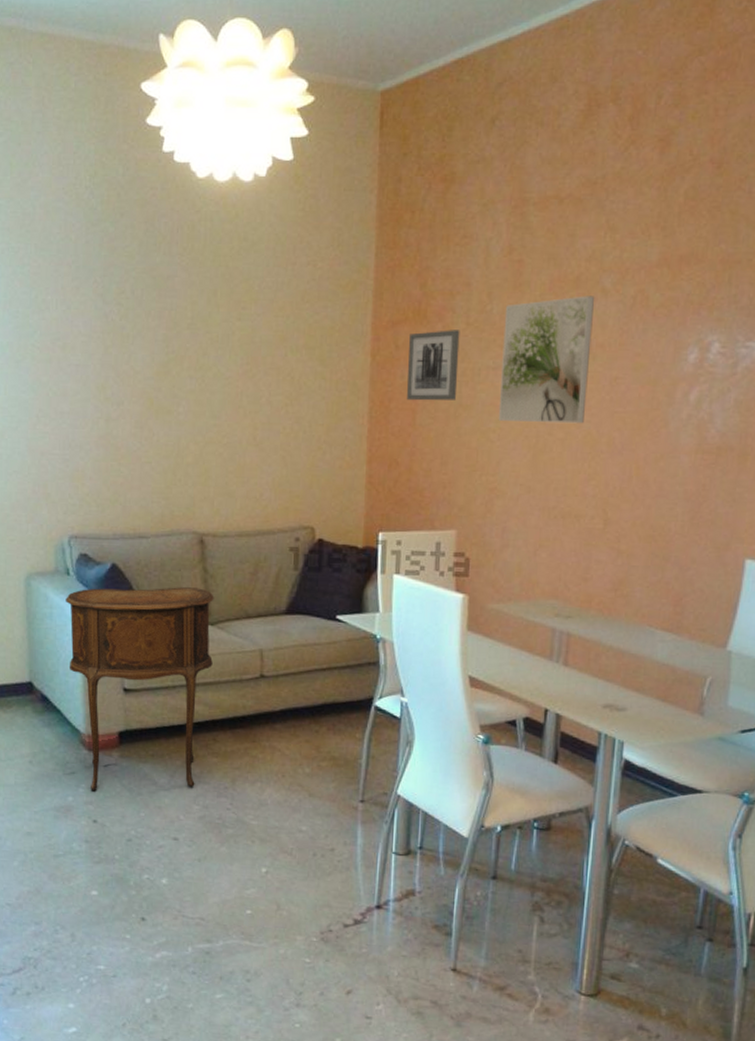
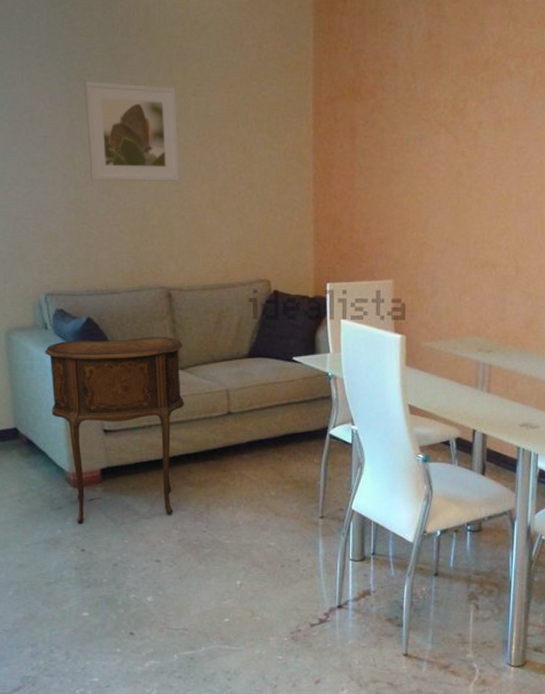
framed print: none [121,305,220,415] -> present [84,81,180,182]
wall art: present [406,330,460,401] -> none [345,105,390,168]
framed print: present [498,295,594,424] -> none [425,76,501,187]

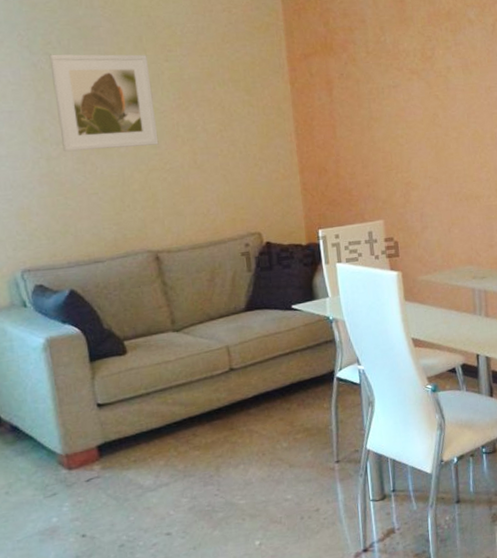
side table: present [45,337,184,524] -> none [25,300,183,508]

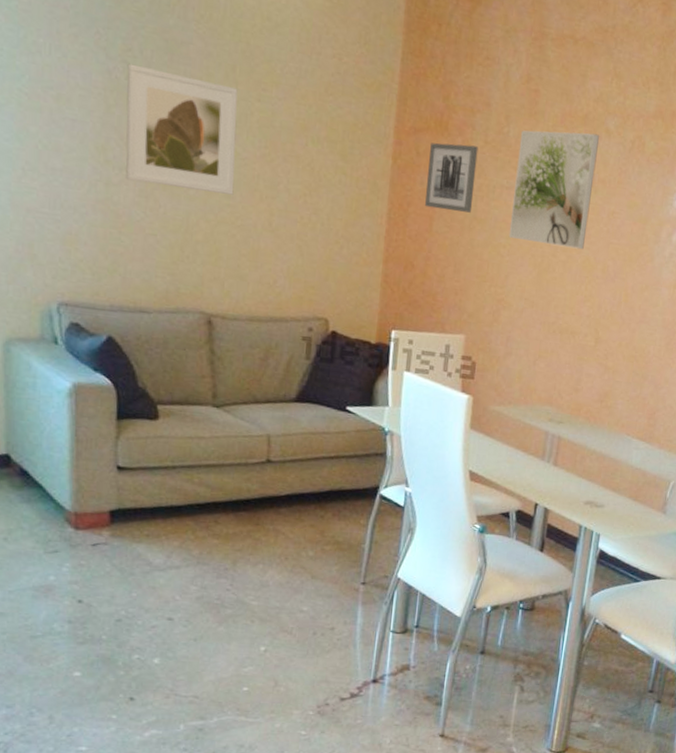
wall art: none [321,58,368,118] -> present [424,142,479,213]
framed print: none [396,25,471,128] -> present [508,130,599,250]

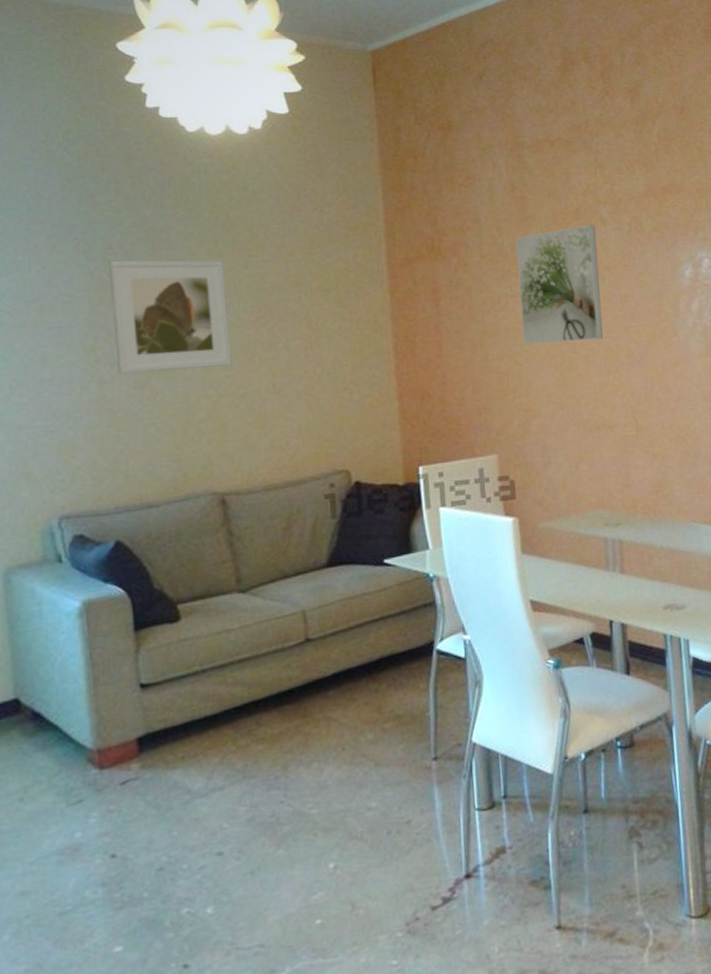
wall art: present [424,142,479,213] -> none [426,263,480,333]

